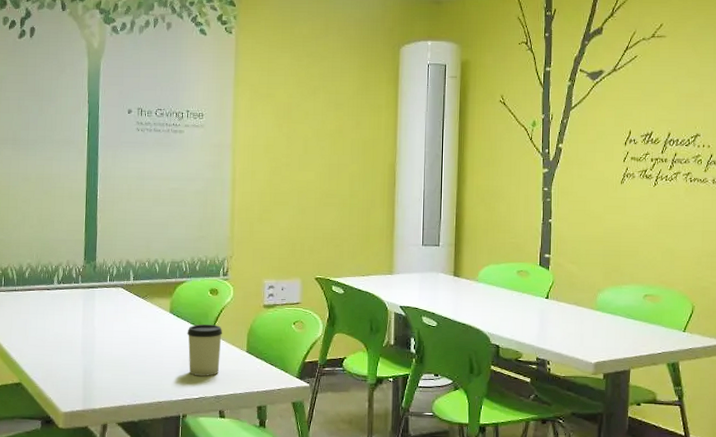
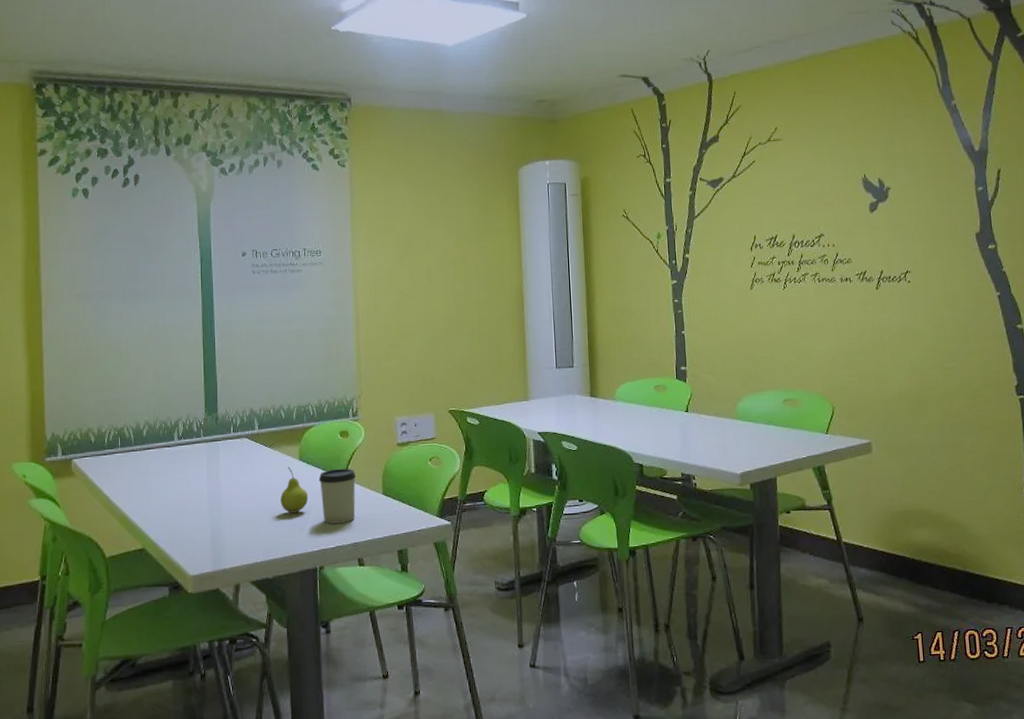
fruit: none [150,318,177,363] -> present [280,466,309,513]

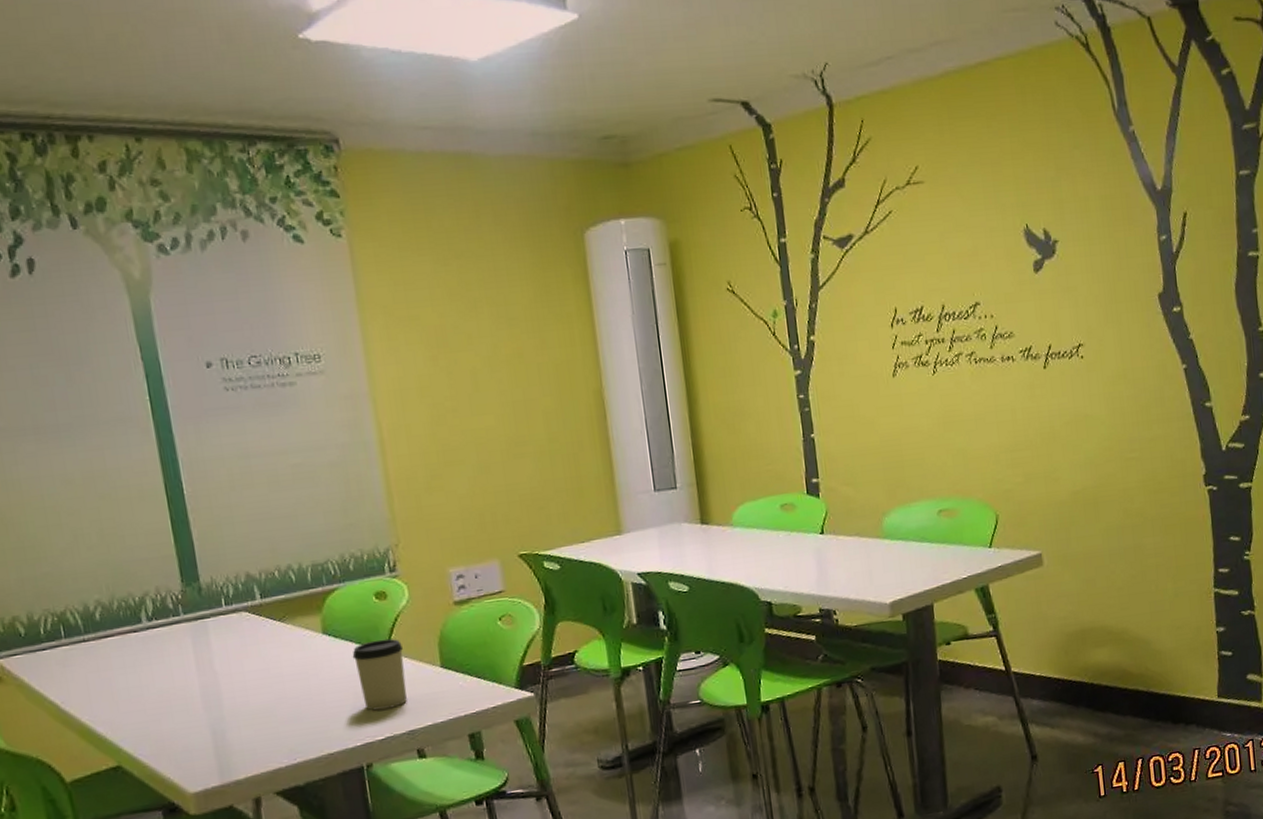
fruit: present [280,466,309,513] -> none [302,643,342,702]

